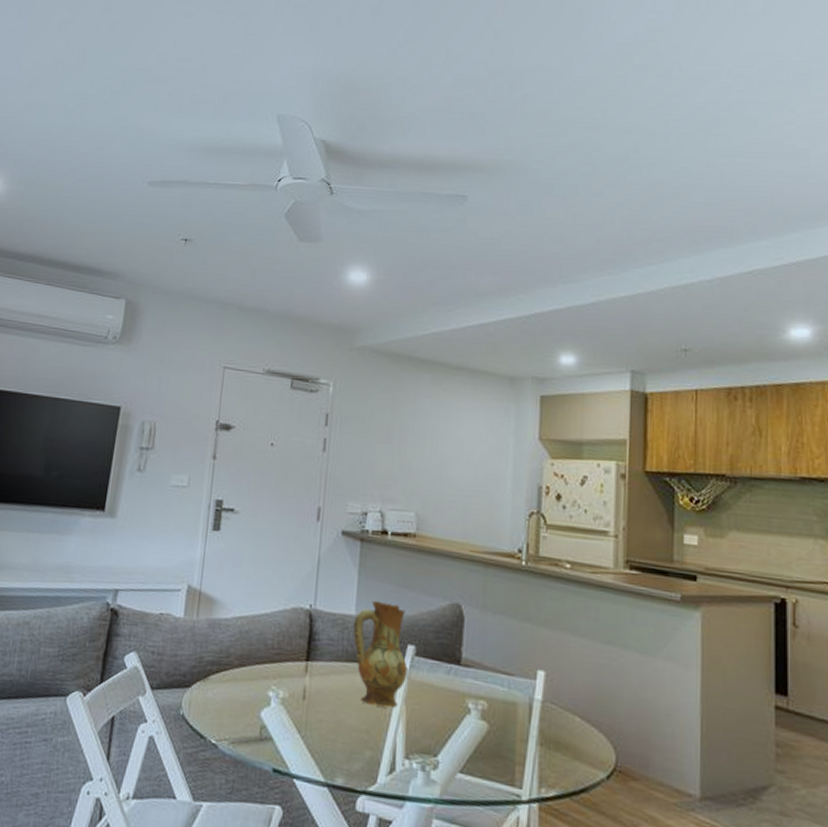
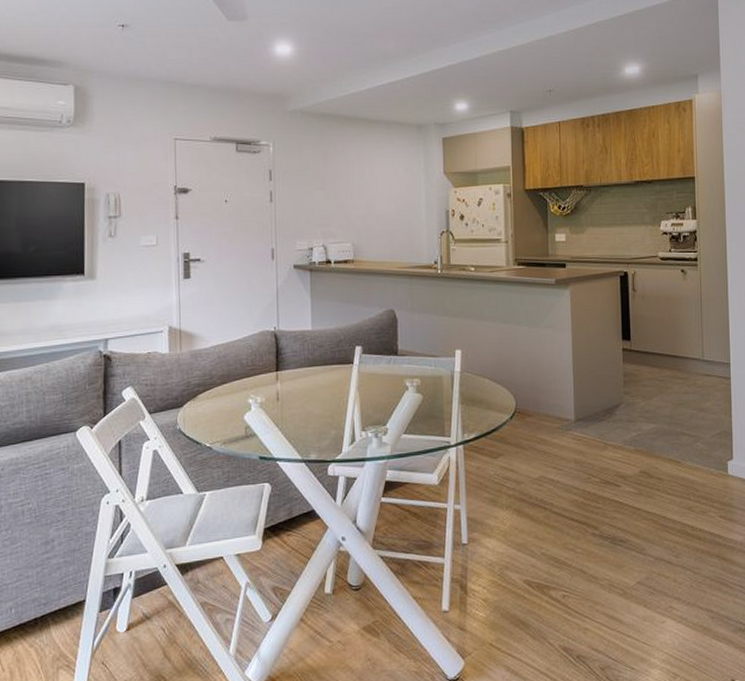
ceramic jug: present [353,600,408,708] -> none [311,316,357,396]

